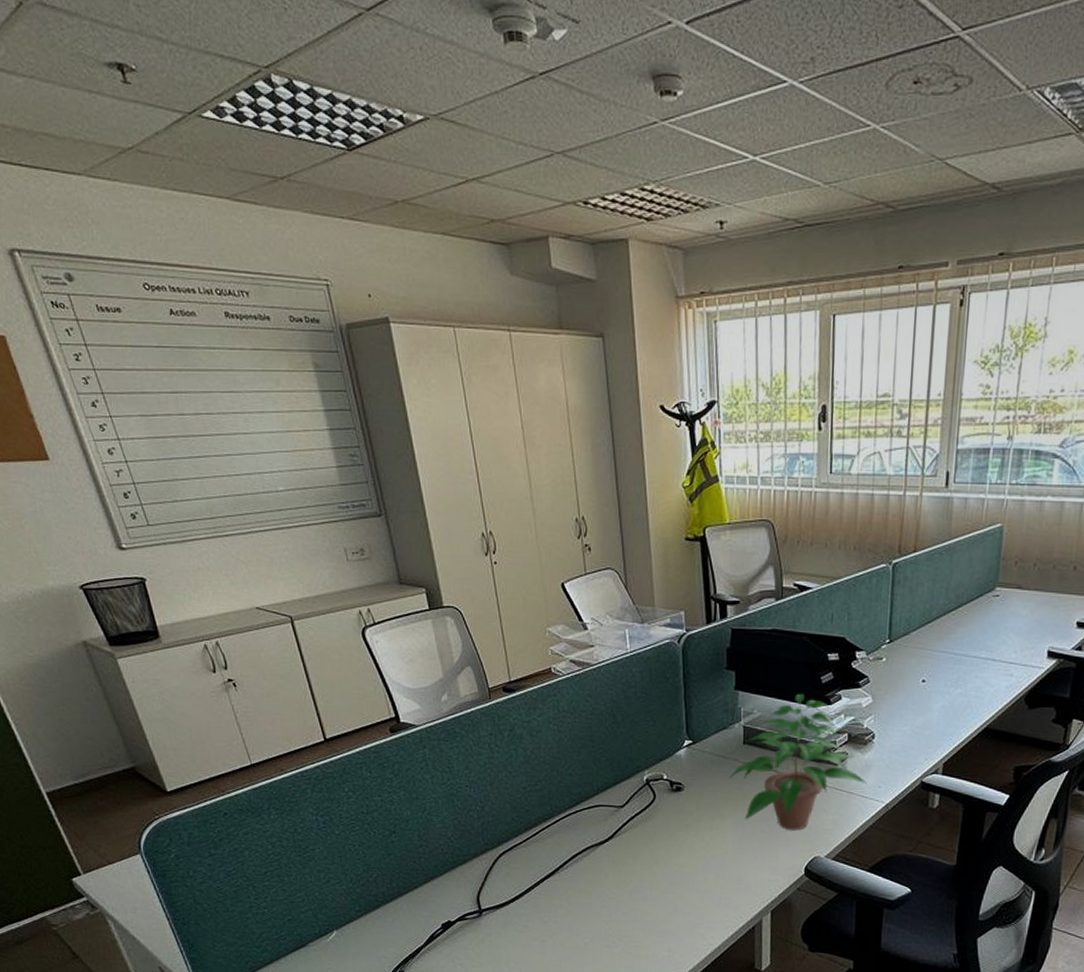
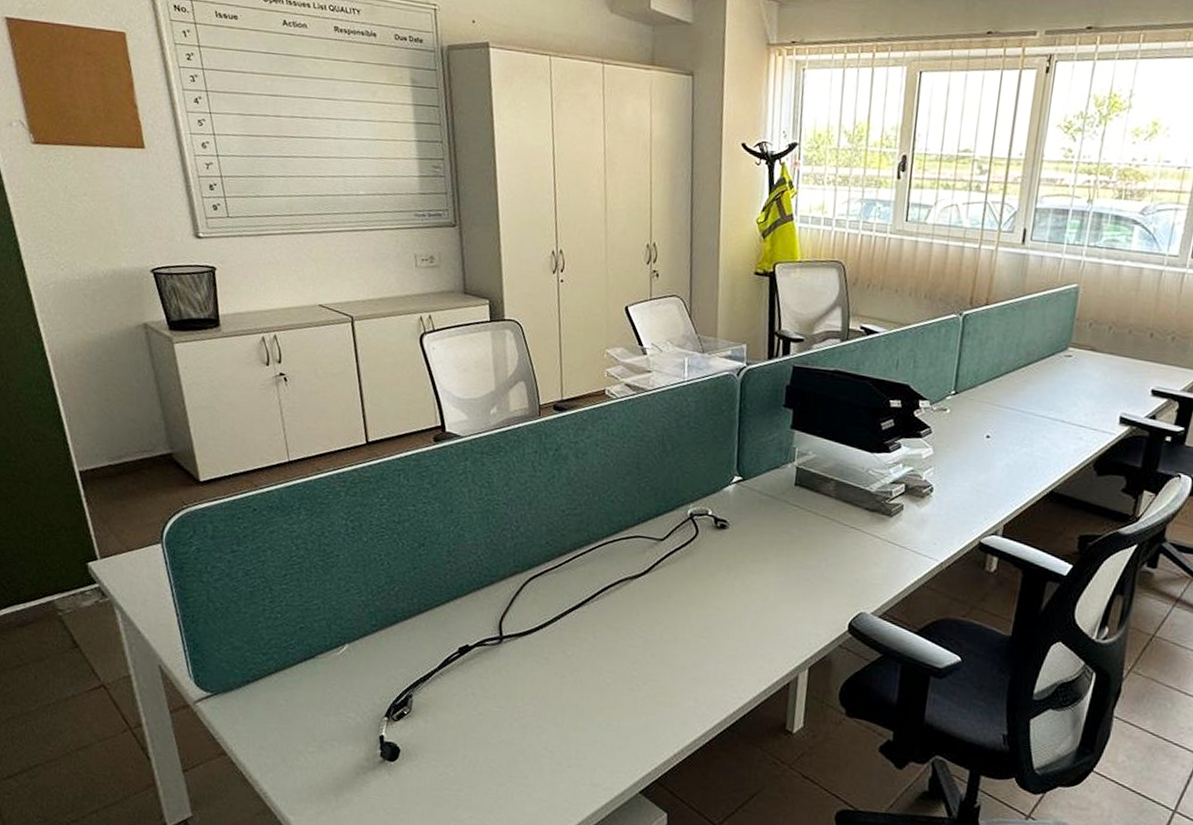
potted plant: present [729,693,867,830] -> none [776,438,921,582]

